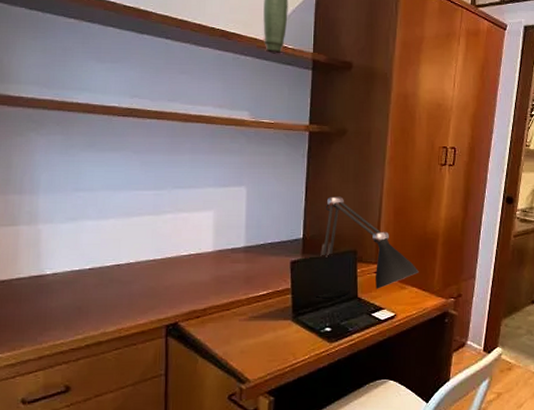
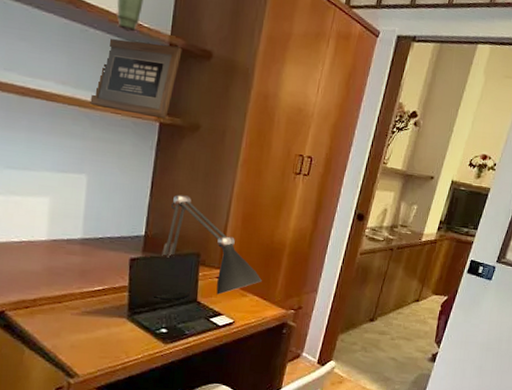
picture frame: none [245,61,325,128] -> present [90,38,182,119]

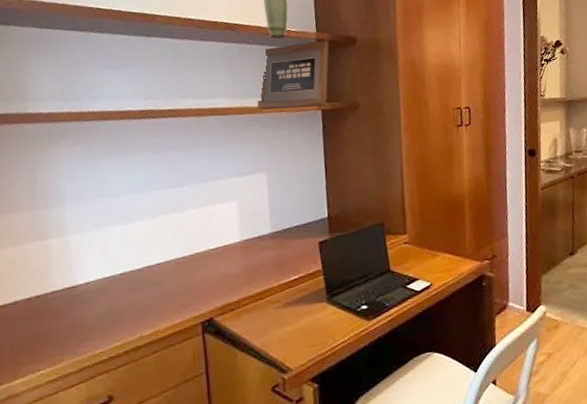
desk lamp: present [154,194,262,300] -> none [347,170,449,276]

